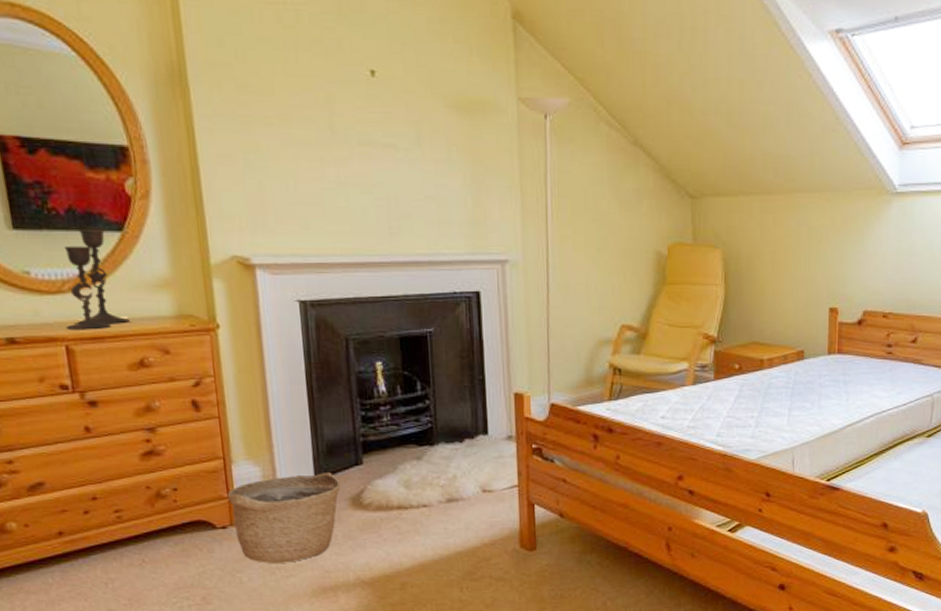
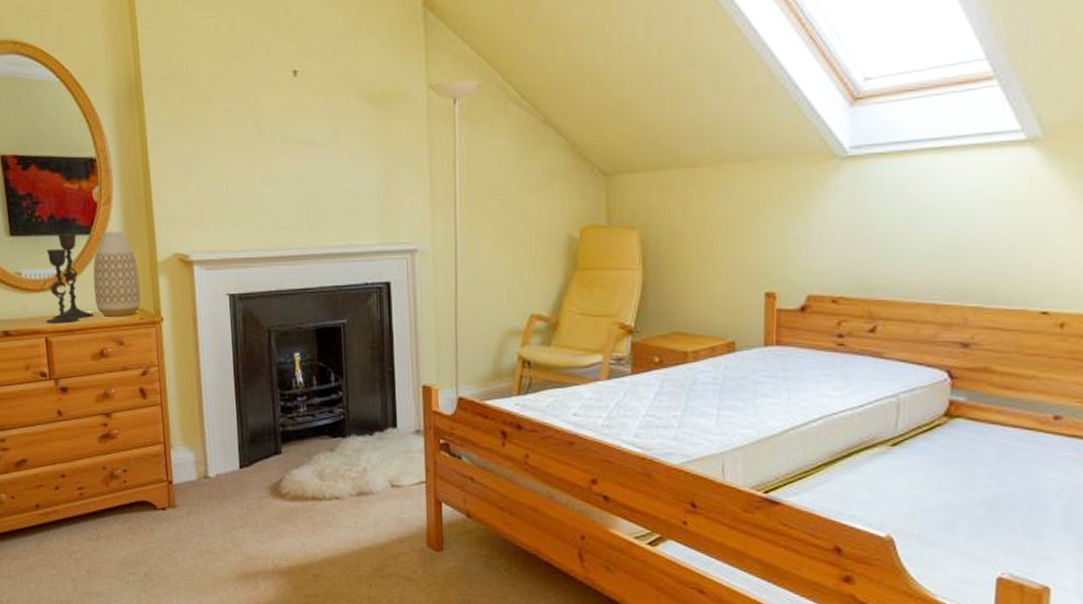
vase: none [127,229,192,323] -> present [93,231,141,317]
basket: present [227,473,341,564] -> none [166,460,262,547]

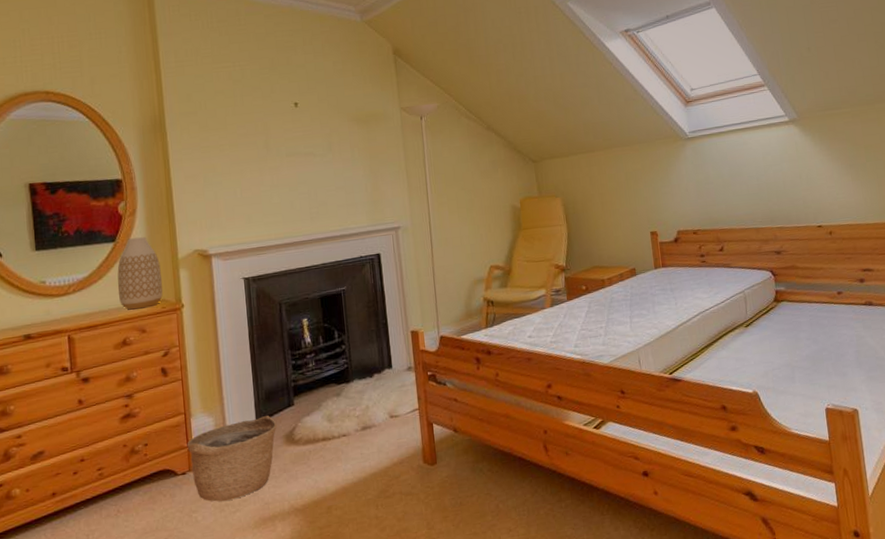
candlestick: present [46,233,93,324] -> none [70,242,117,323]
basket: none [166,460,262,547] -> present [187,416,277,502]

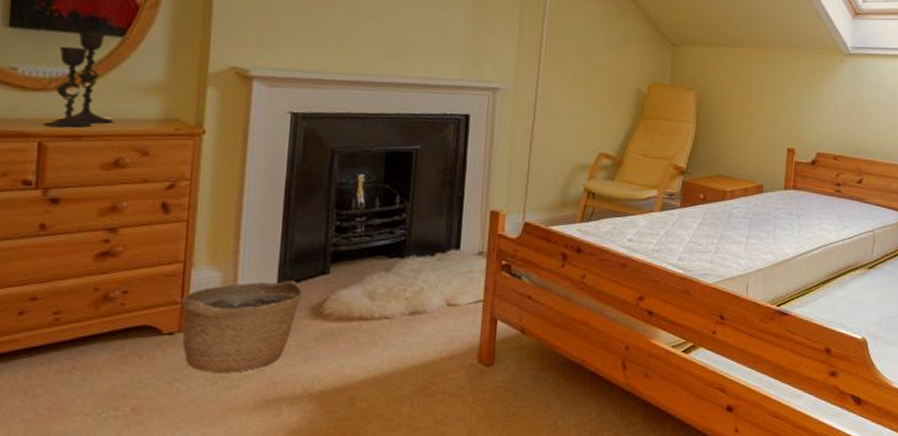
candlestick: none [70,242,117,323] -> present [44,31,113,129]
vase: present [117,237,163,310] -> none [118,36,182,126]

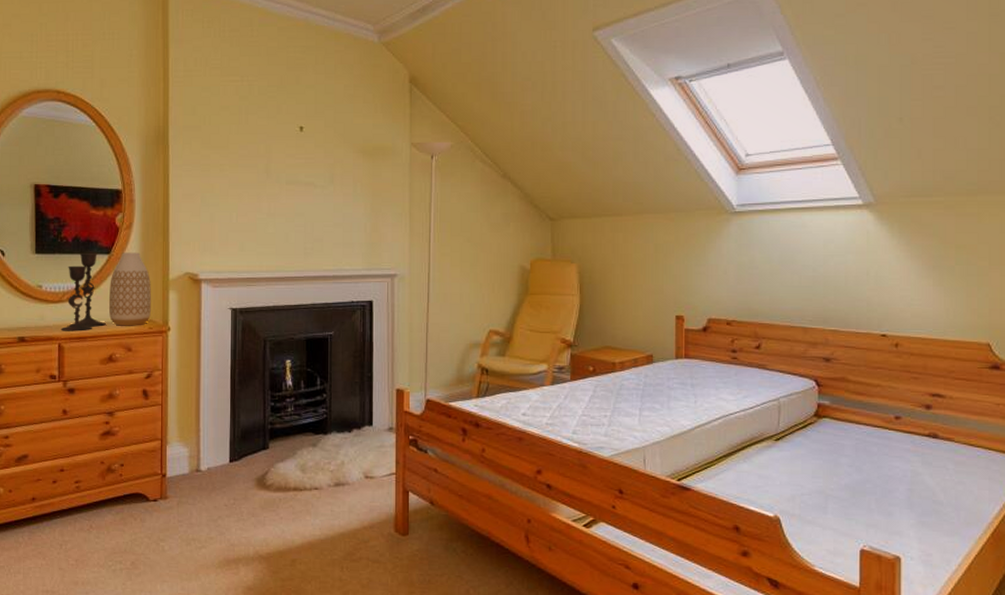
vase: none [118,36,182,126] -> present [109,252,152,326]
basket: present [181,281,304,374] -> none [161,455,250,536]

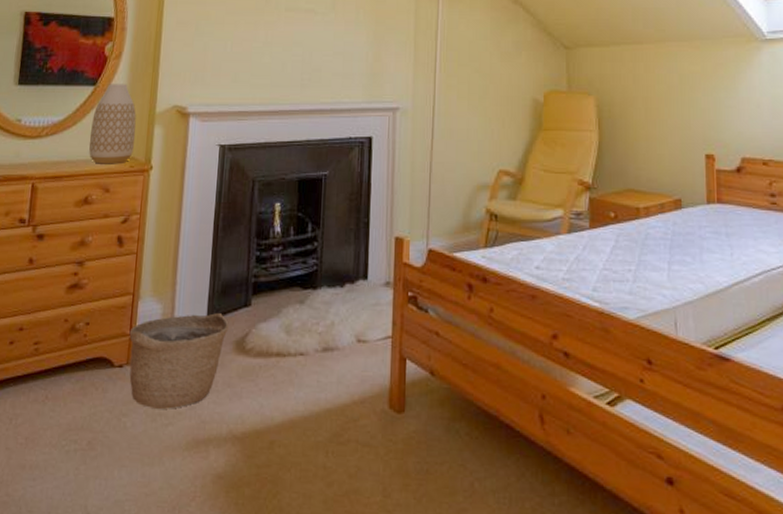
candlestick: present [61,252,106,332] -> none [37,84,85,170]
basket: none [161,455,250,536] -> present [129,313,229,410]

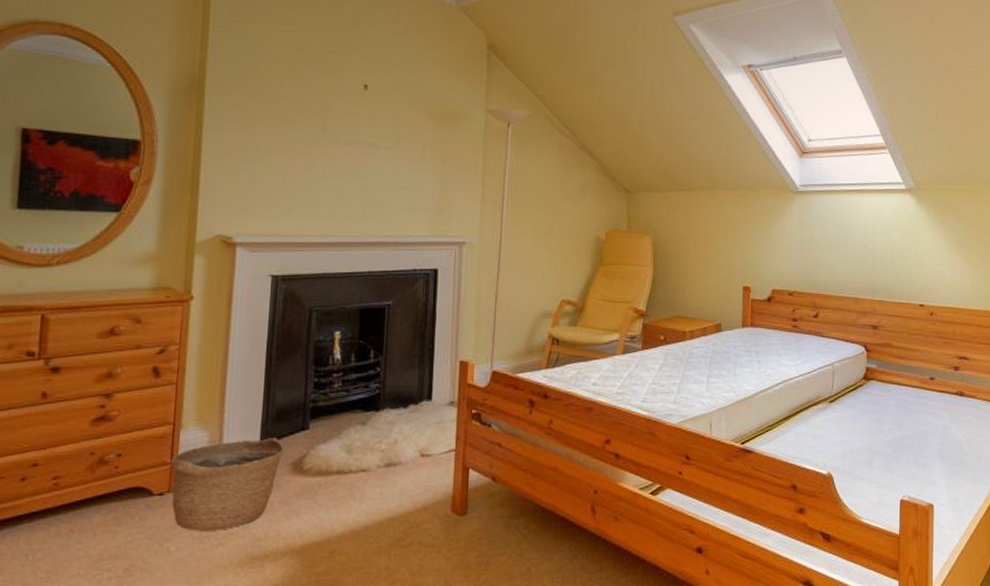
vase: present [89,84,136,164] -> none [114,211,172,295]

